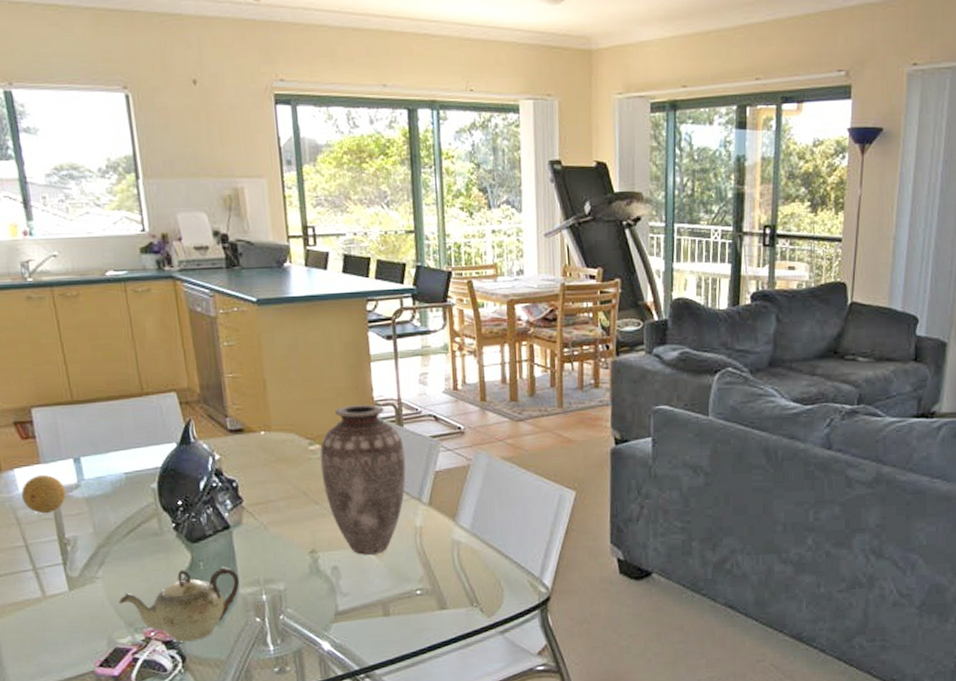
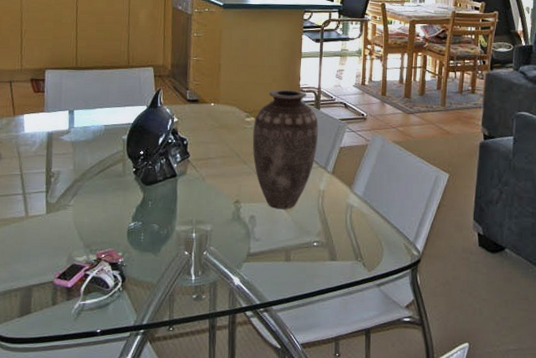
fruit: present [21,475,66,513] -> none [25,121,59,150]
teapot: present [118,566,240,642] -> none [82,206,177,266]

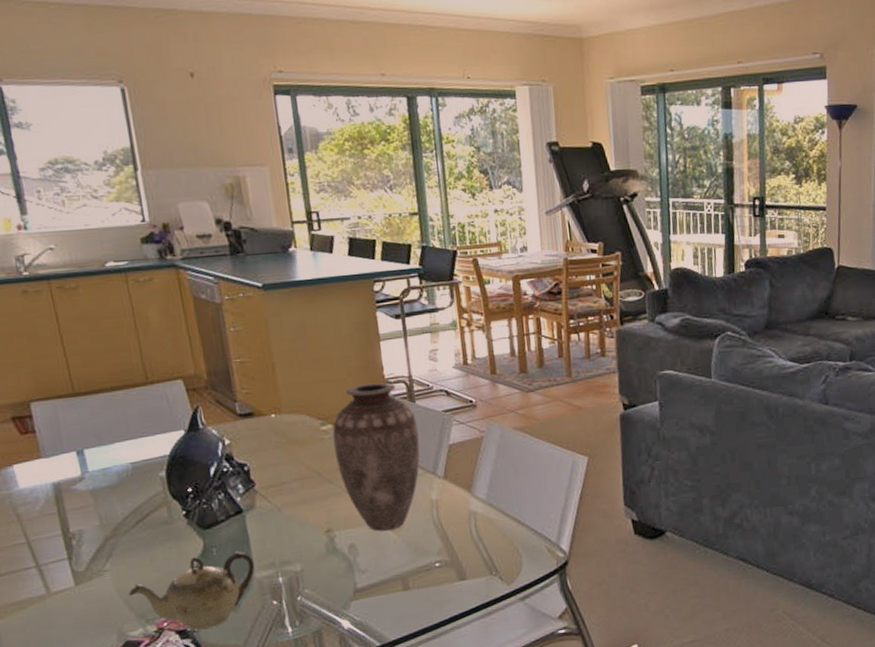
teapot: none [82,206,177,266] -> present [128,550,255,630]

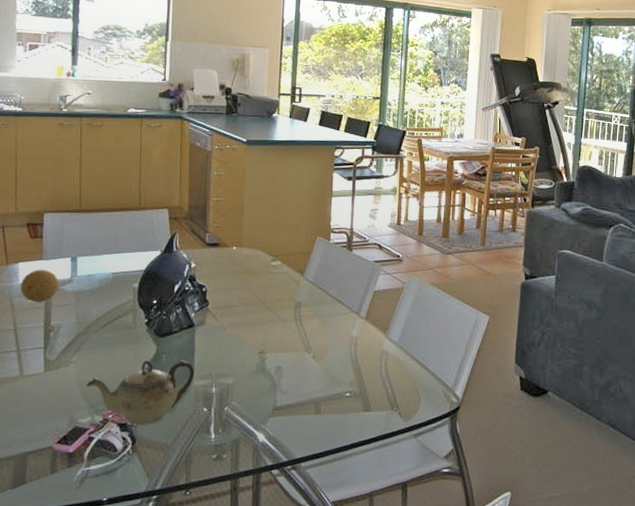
fruit: none [21,469,70,509] -> present [20,270,59,302]
vase: present [332,382,420,531] -> none [278,231,351,358]

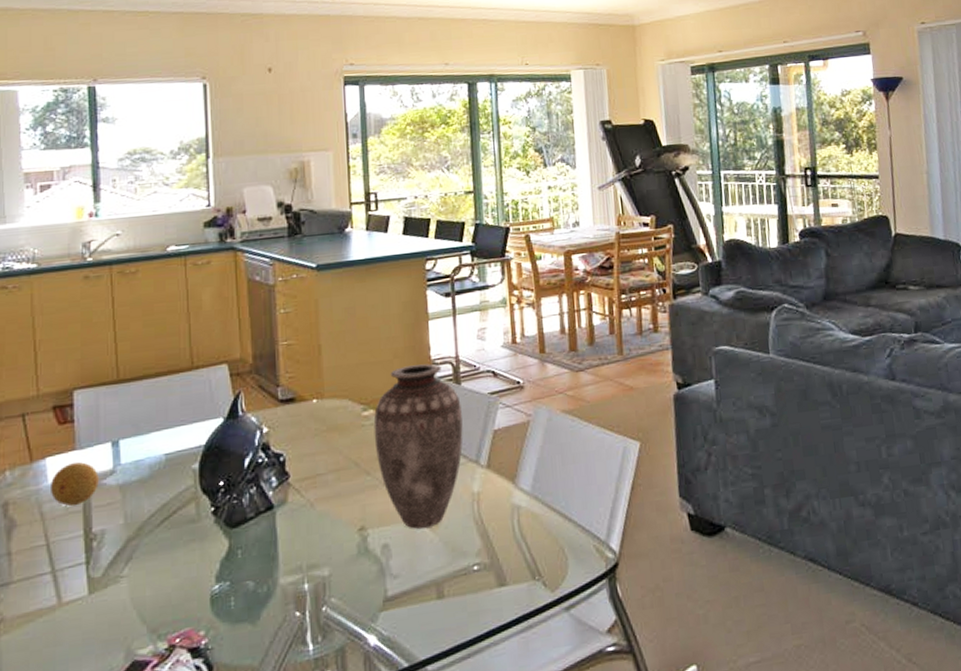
teapot: present [86,359,195,426] -> none [143,552,280,648]
vase: none [278,231,351,358] -> present [373,363,463,529]

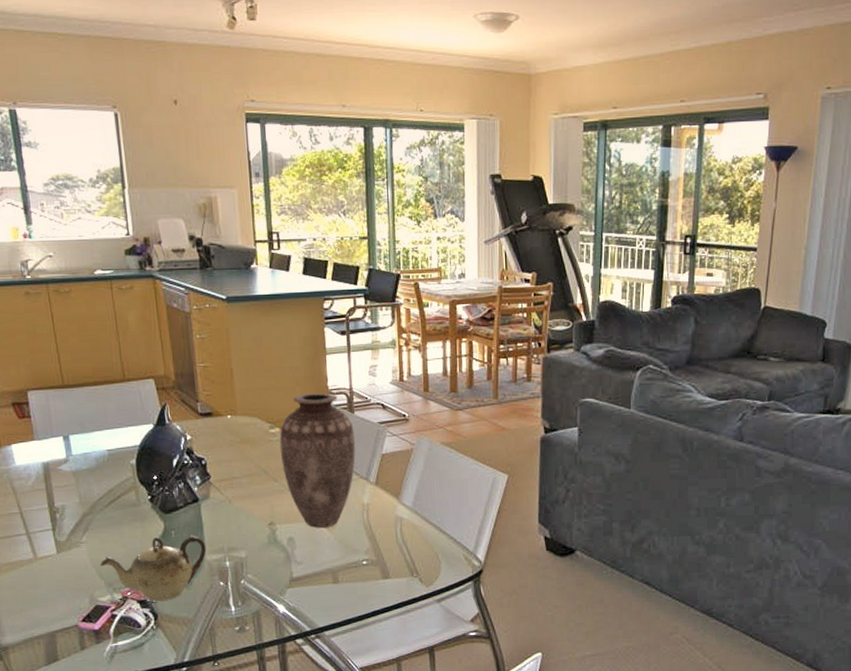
fruit: present [49,462,99,506] -> none [17,451,56,484]
teapot: none [143,552,280,648] -> present [100,535,207,602]

